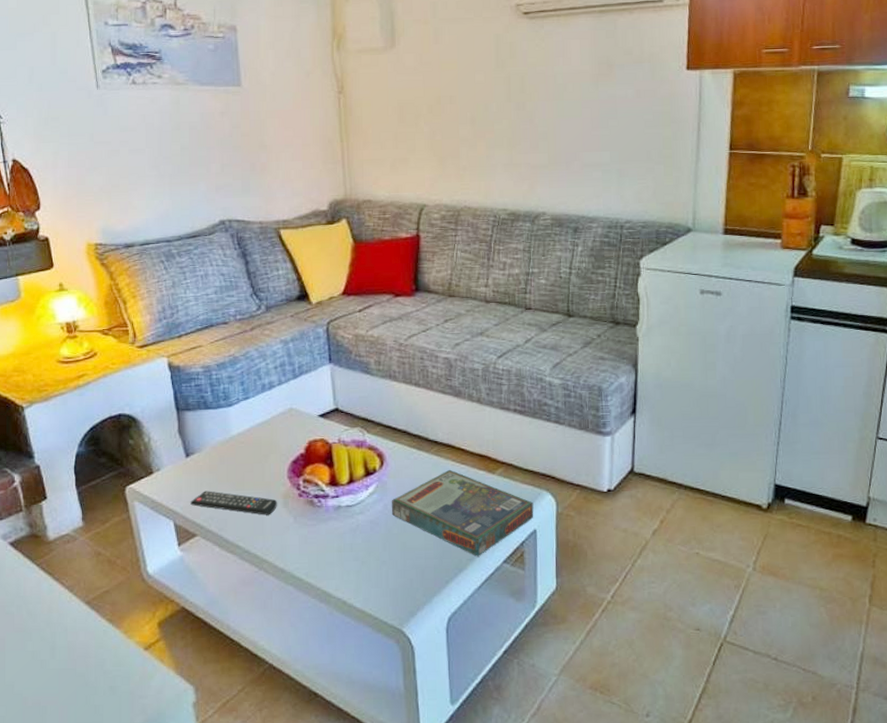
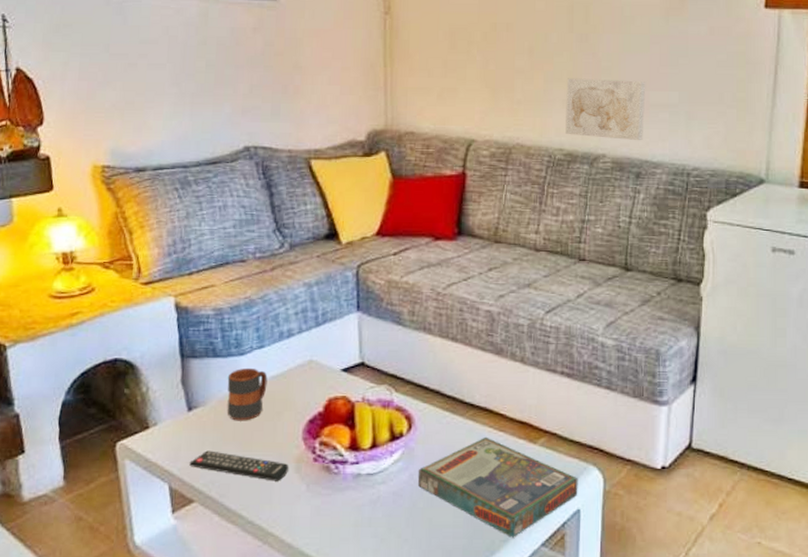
mug: none [218,417,254,464] -> present [227,367,268,421]
wall art: none [507,143,580,199] -> present [565,78,646,141]

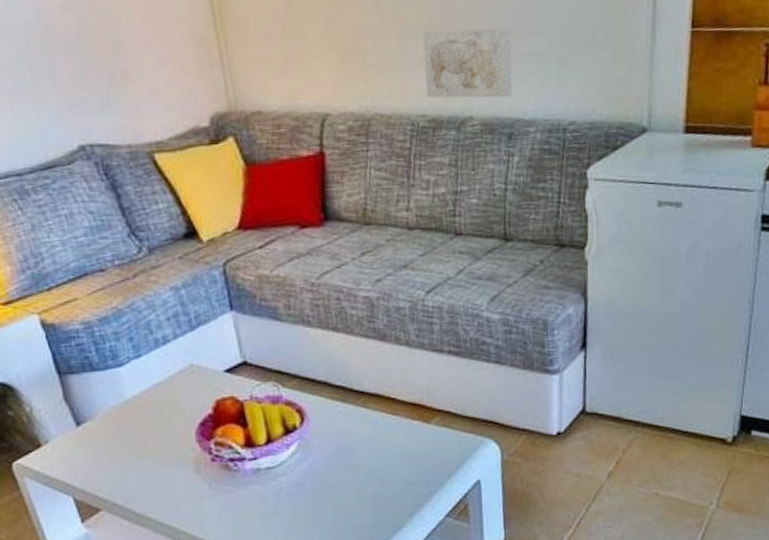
remote control: present [189,450,290,481] -> none [89,461,189,484]
mug: present [227,367,268,421] -> none [109,378,152,431]
board game: present [418,436,578,538] -> none [316,421,477,512]

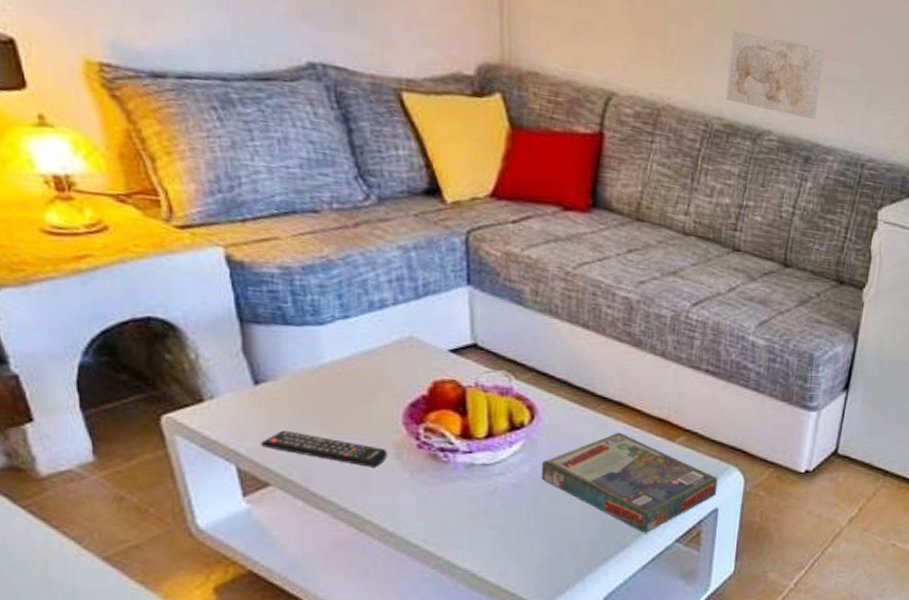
remote control: none [89,461,189,484] -> present [261,430,388,468]
board game: none [316,421,477,512] -> present [541,432,718,533]

